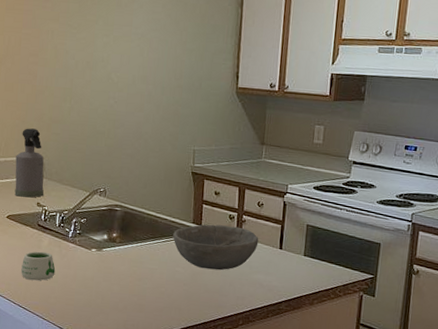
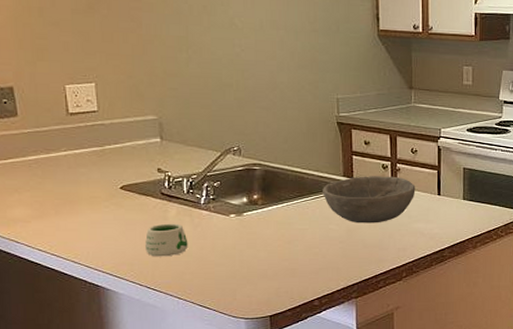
spray bottle: present [14,128,44,198] -> none [125,84,166,163]

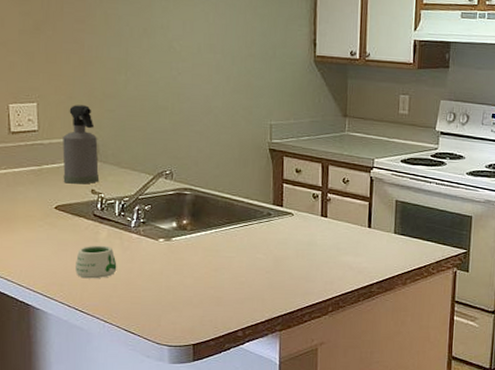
spray bottle: none [125,84,166,163] -> present [62,105,100,184]
bowl: present [323,176,416,224] -> none [251,205,346,255]

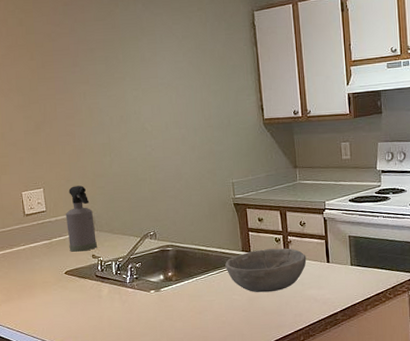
mug: present [75,245,117,279] -> none [85,300,119,330]
bowl: none [251,205,346,255] -> present [225,248,307,293]

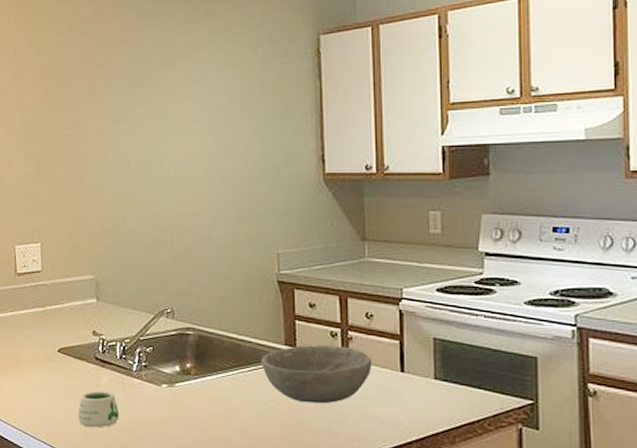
spray bottle: present [66,185,98,252] -> none [65,243,101,326]
mug: none [85,300,119,330] -> present [78,391,119,428]

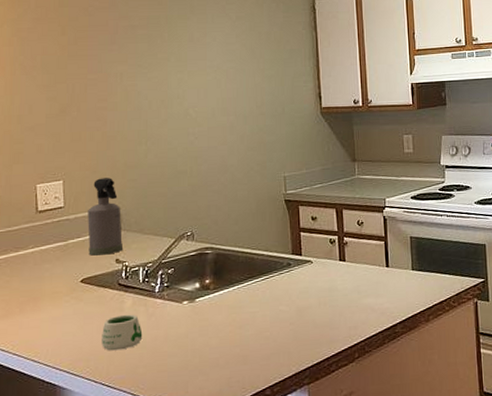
spray bottle: none [65,243,101,326] -> present [88,178,124,256]
bowl: present [261,345,372,404] -> none [272,250,364,303]

